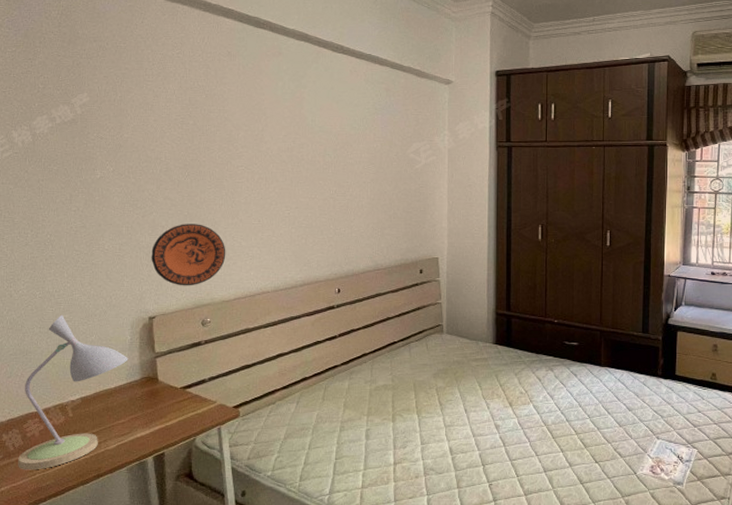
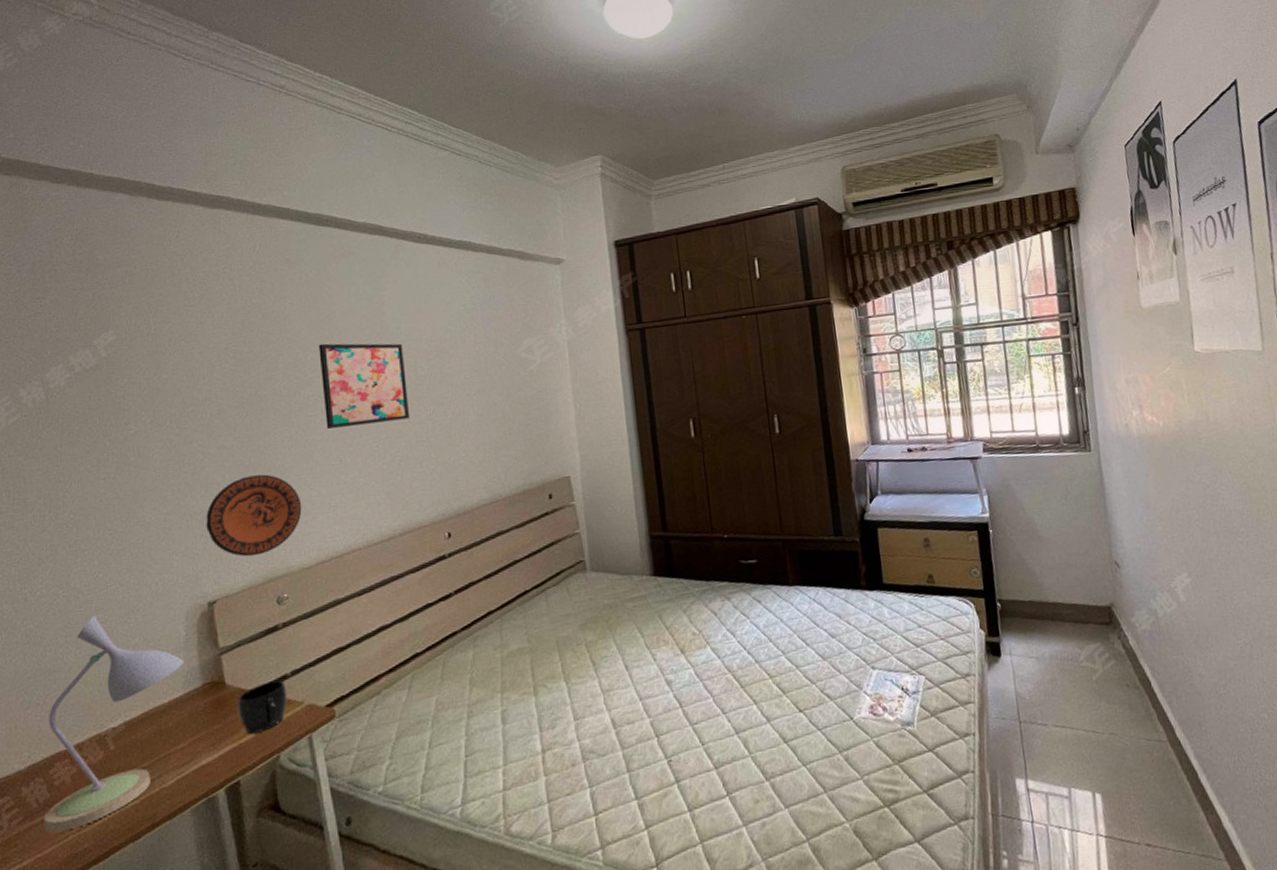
mug: none [166,383,204,419] -> present [237,680,287,734]
wall art: none [248,125,316,195] -> present [318,343,409,429]

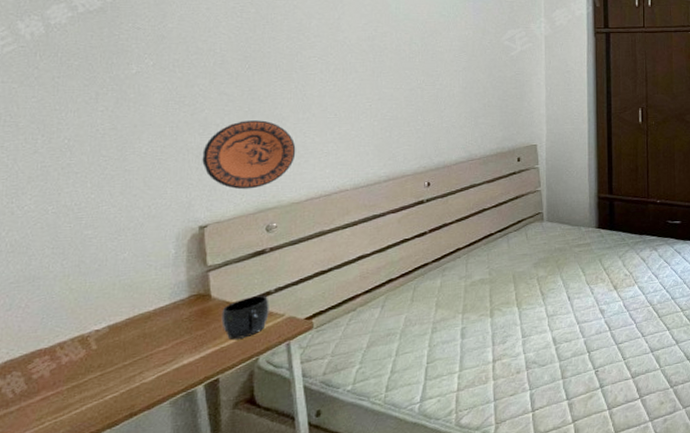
desk lamp: present [44,615,185,833] -> none [19,231,173,420]
wall art: present [318,343,409,429] -> none [322,13,402,87]

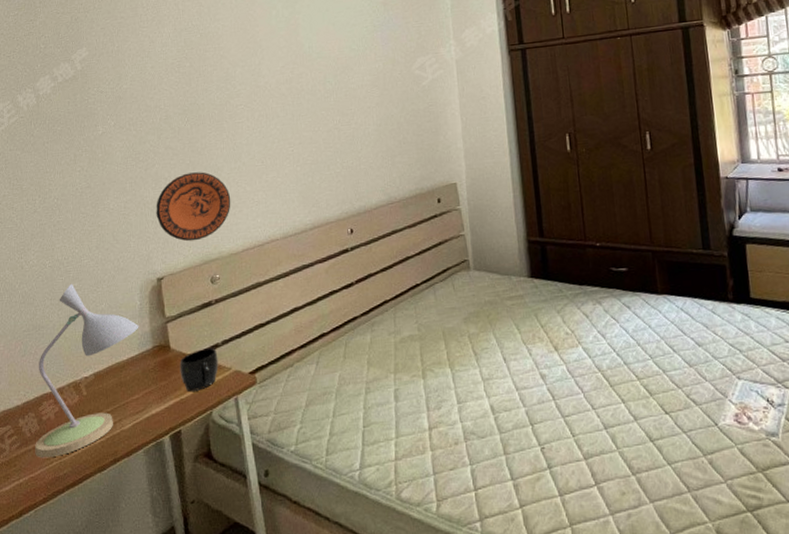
desk lamp: none [19,231,173,420] -> present [35,283,139,458]

